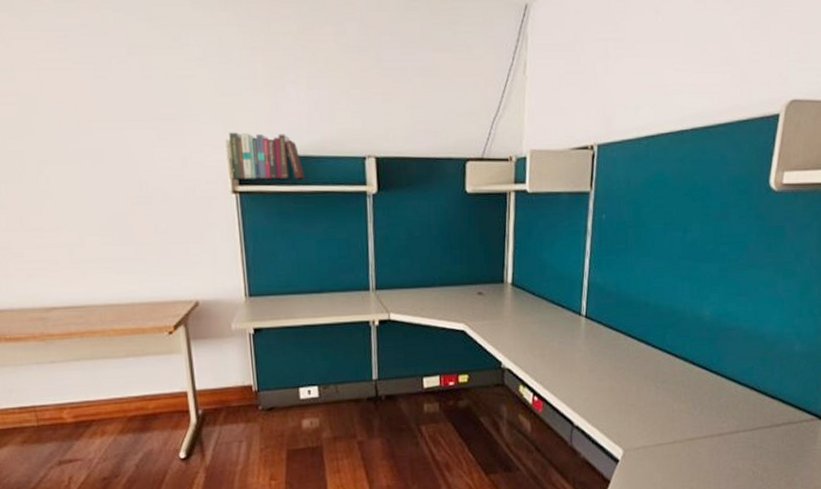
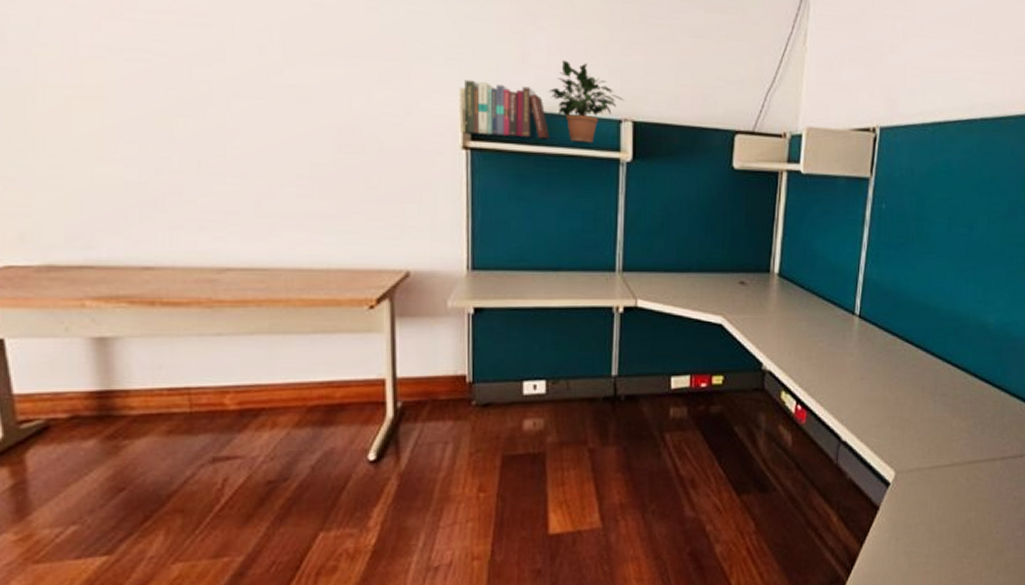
potted plant: none [301,107,367,181] -> present [548,60,624,144]

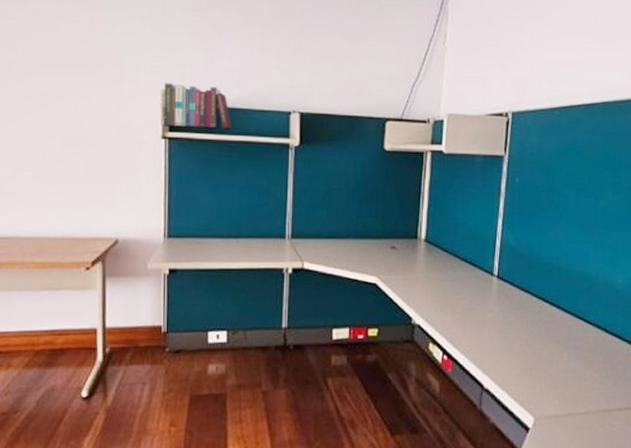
potted plant: present [548,60,624,144] -> none [231,64,293,133]

